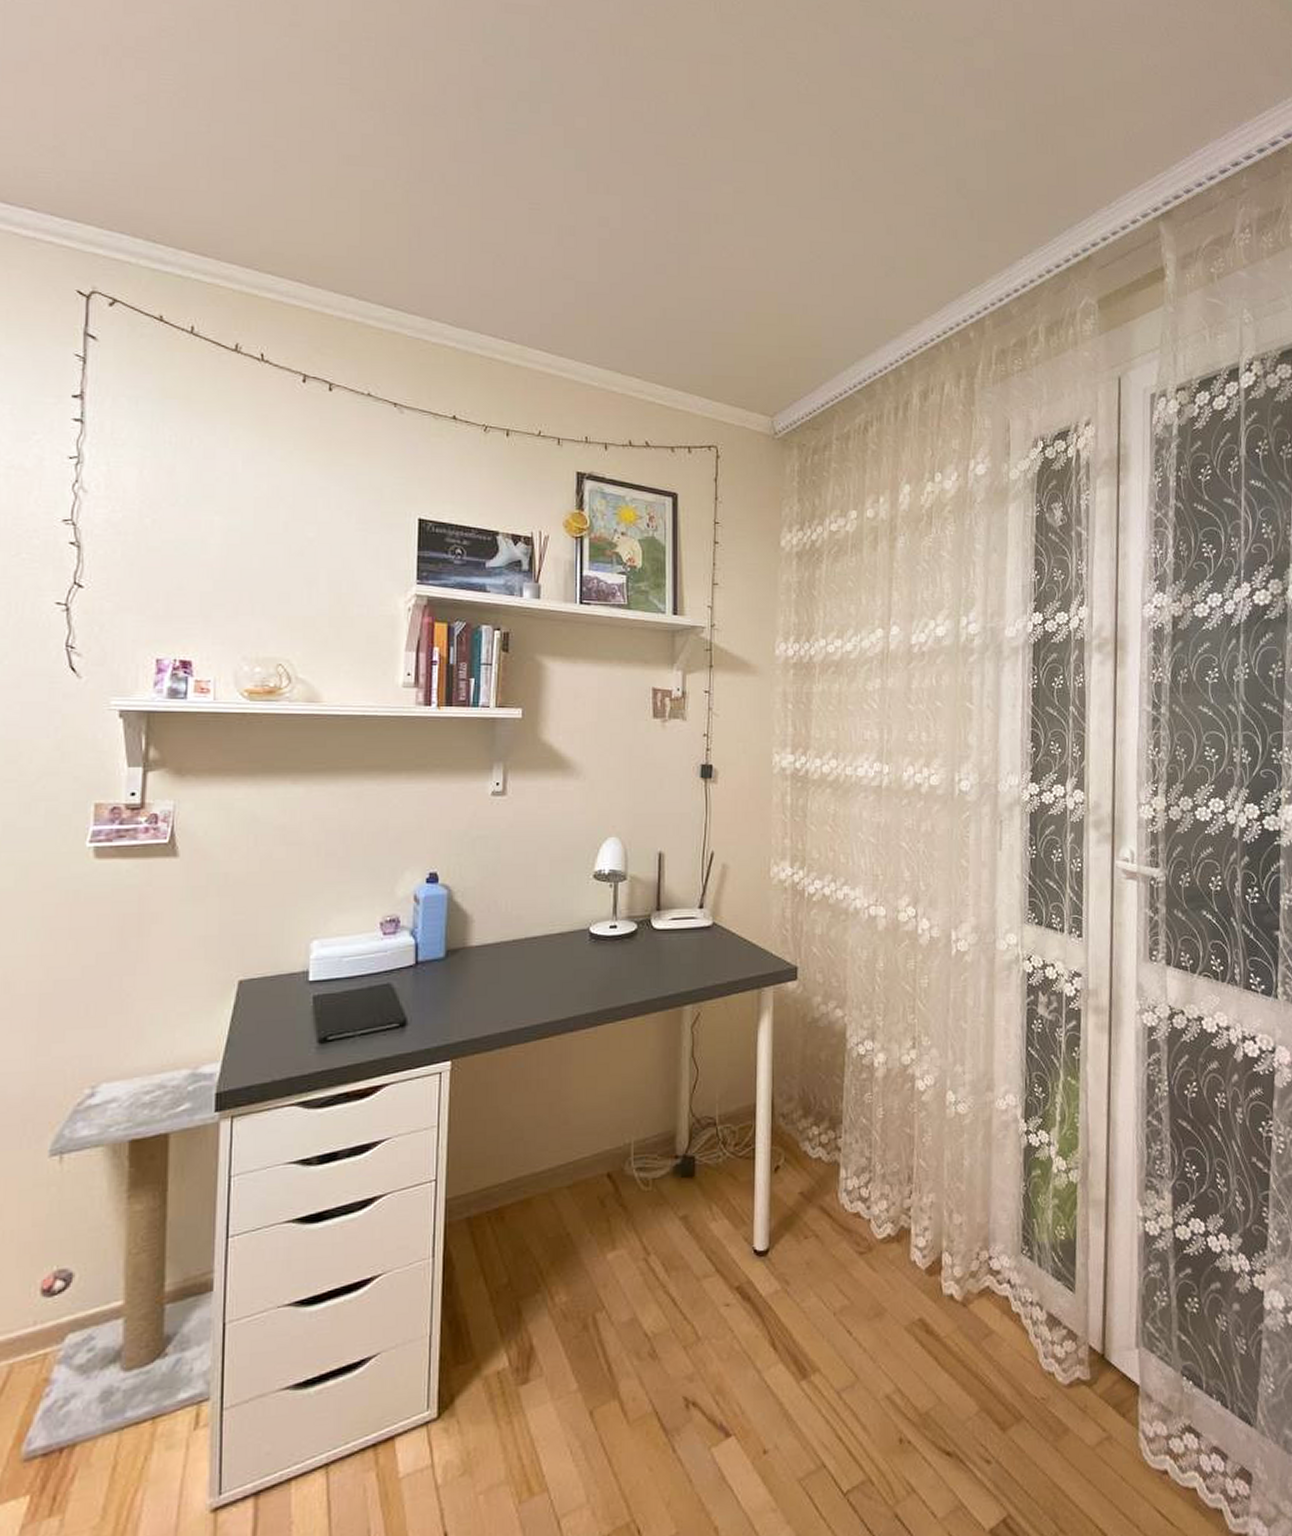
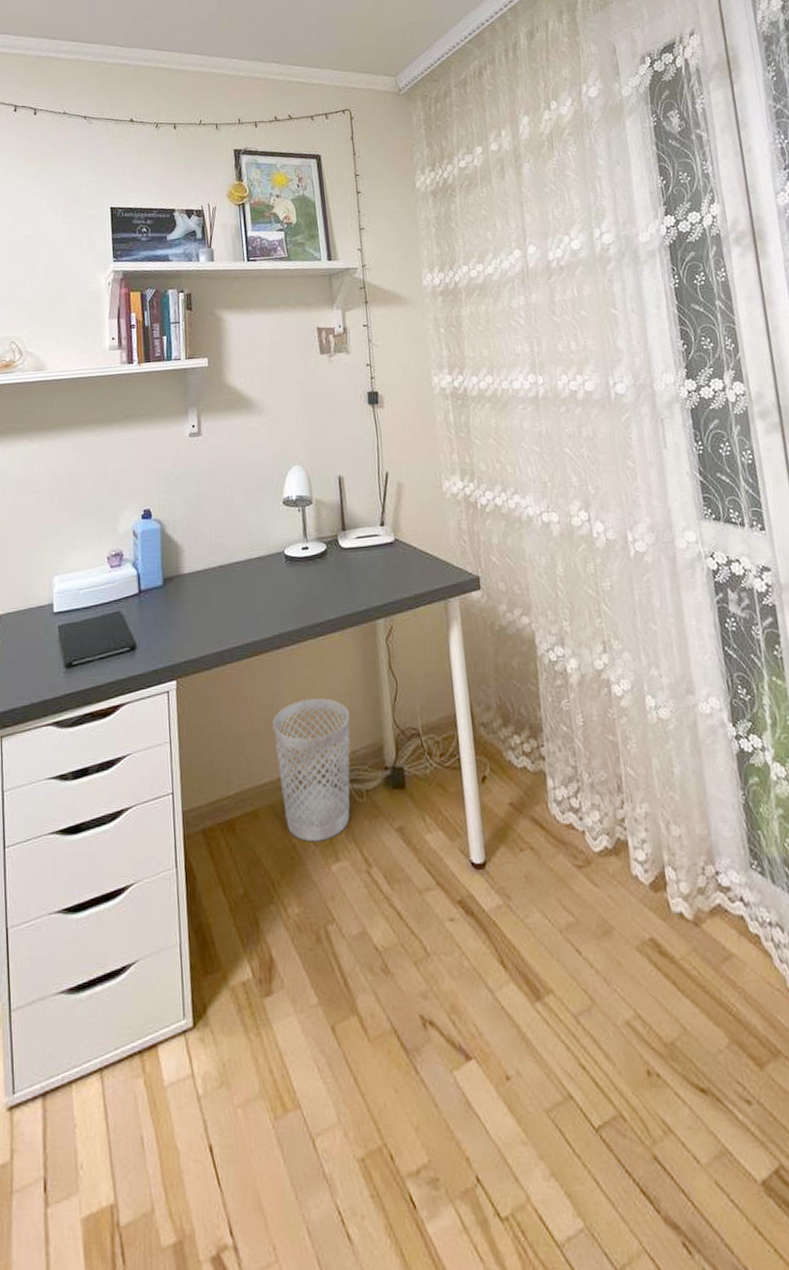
wastebasket: none [558,1084,644,1231] -> present [273,698,350,842]

